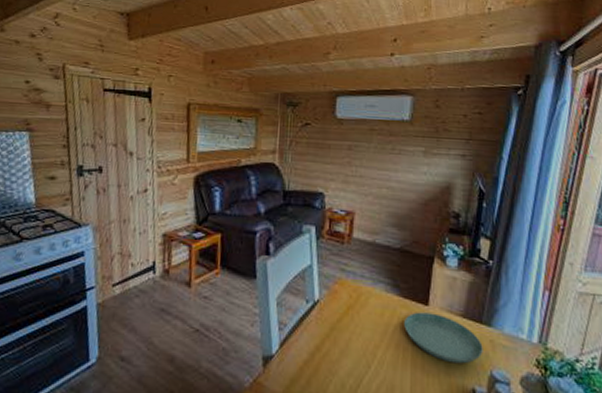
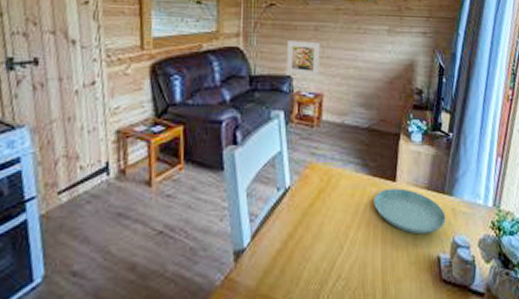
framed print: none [319,159,354,196] -> present [286,41,321,78]

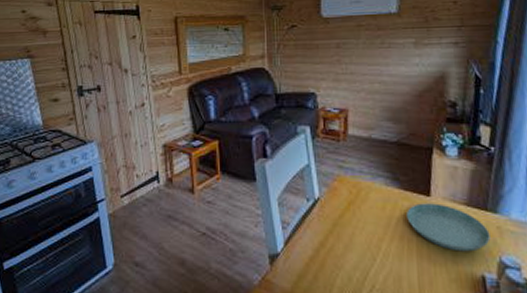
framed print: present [286,41,321,78] -> none [309,58,344,94]

